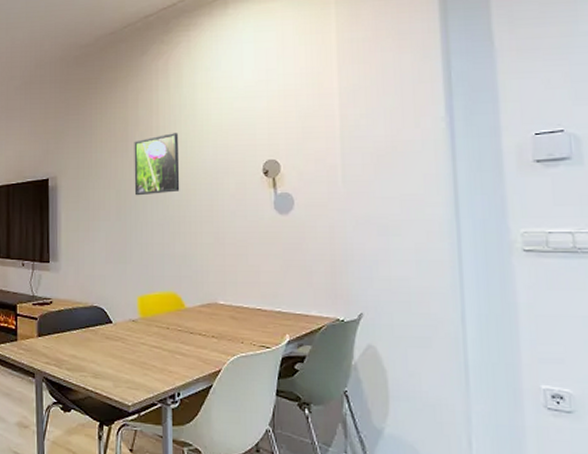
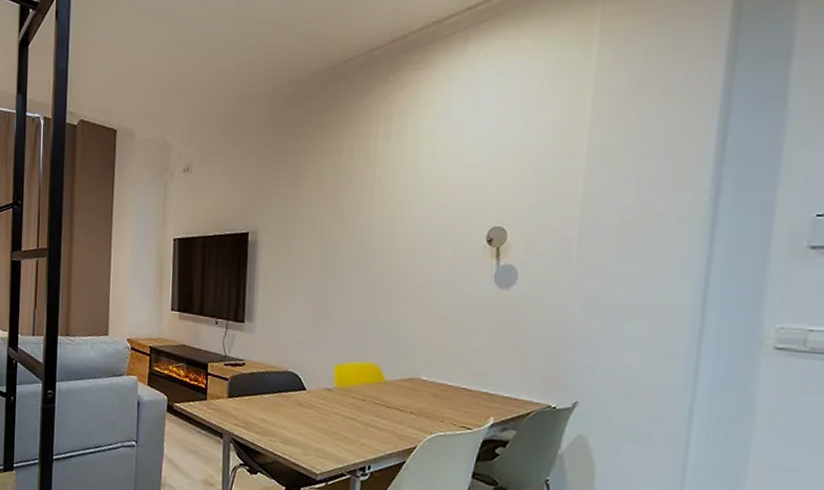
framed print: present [134,133,180,196] -> none [340,189,395,258]

